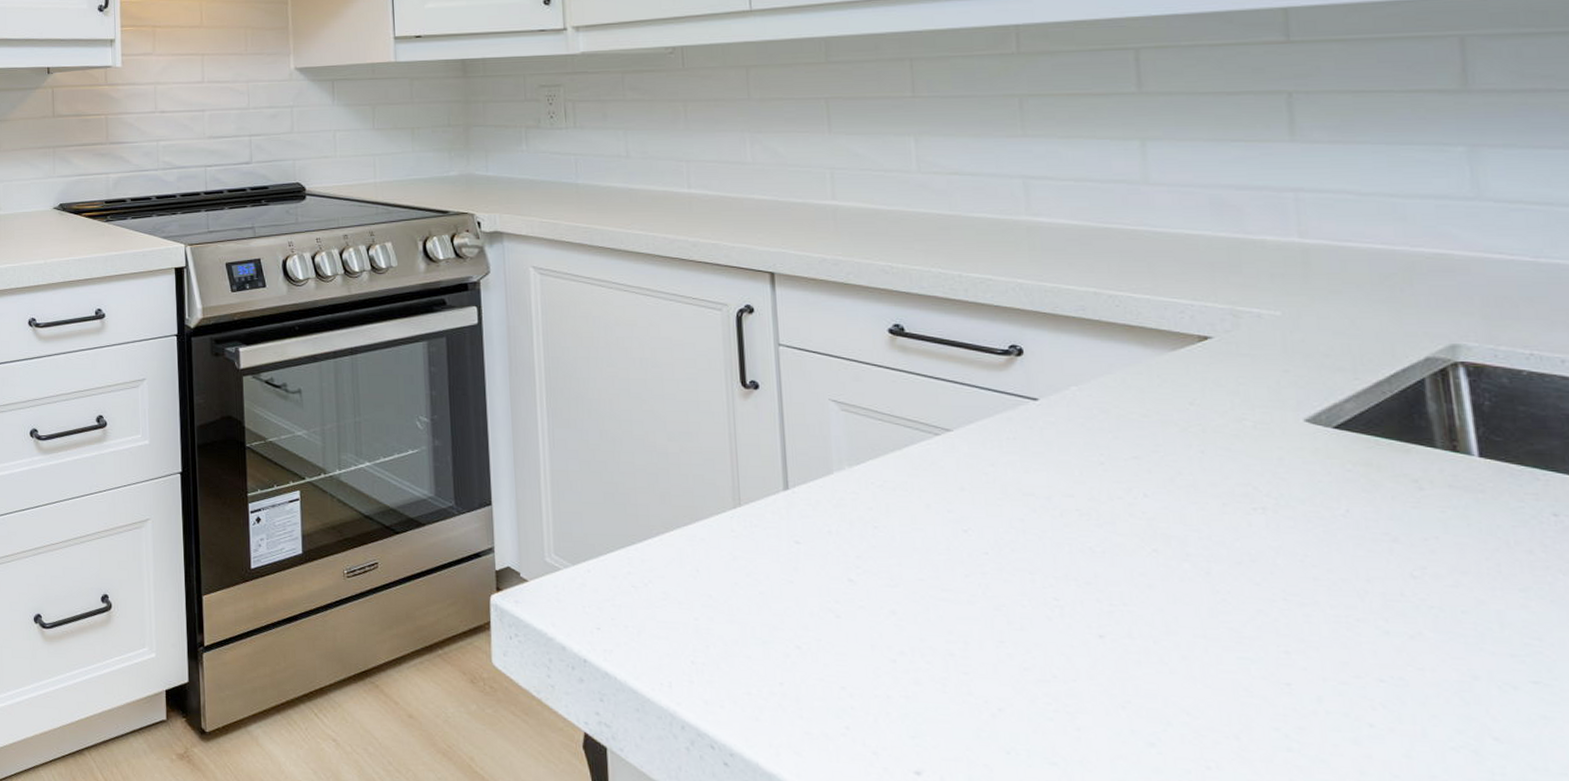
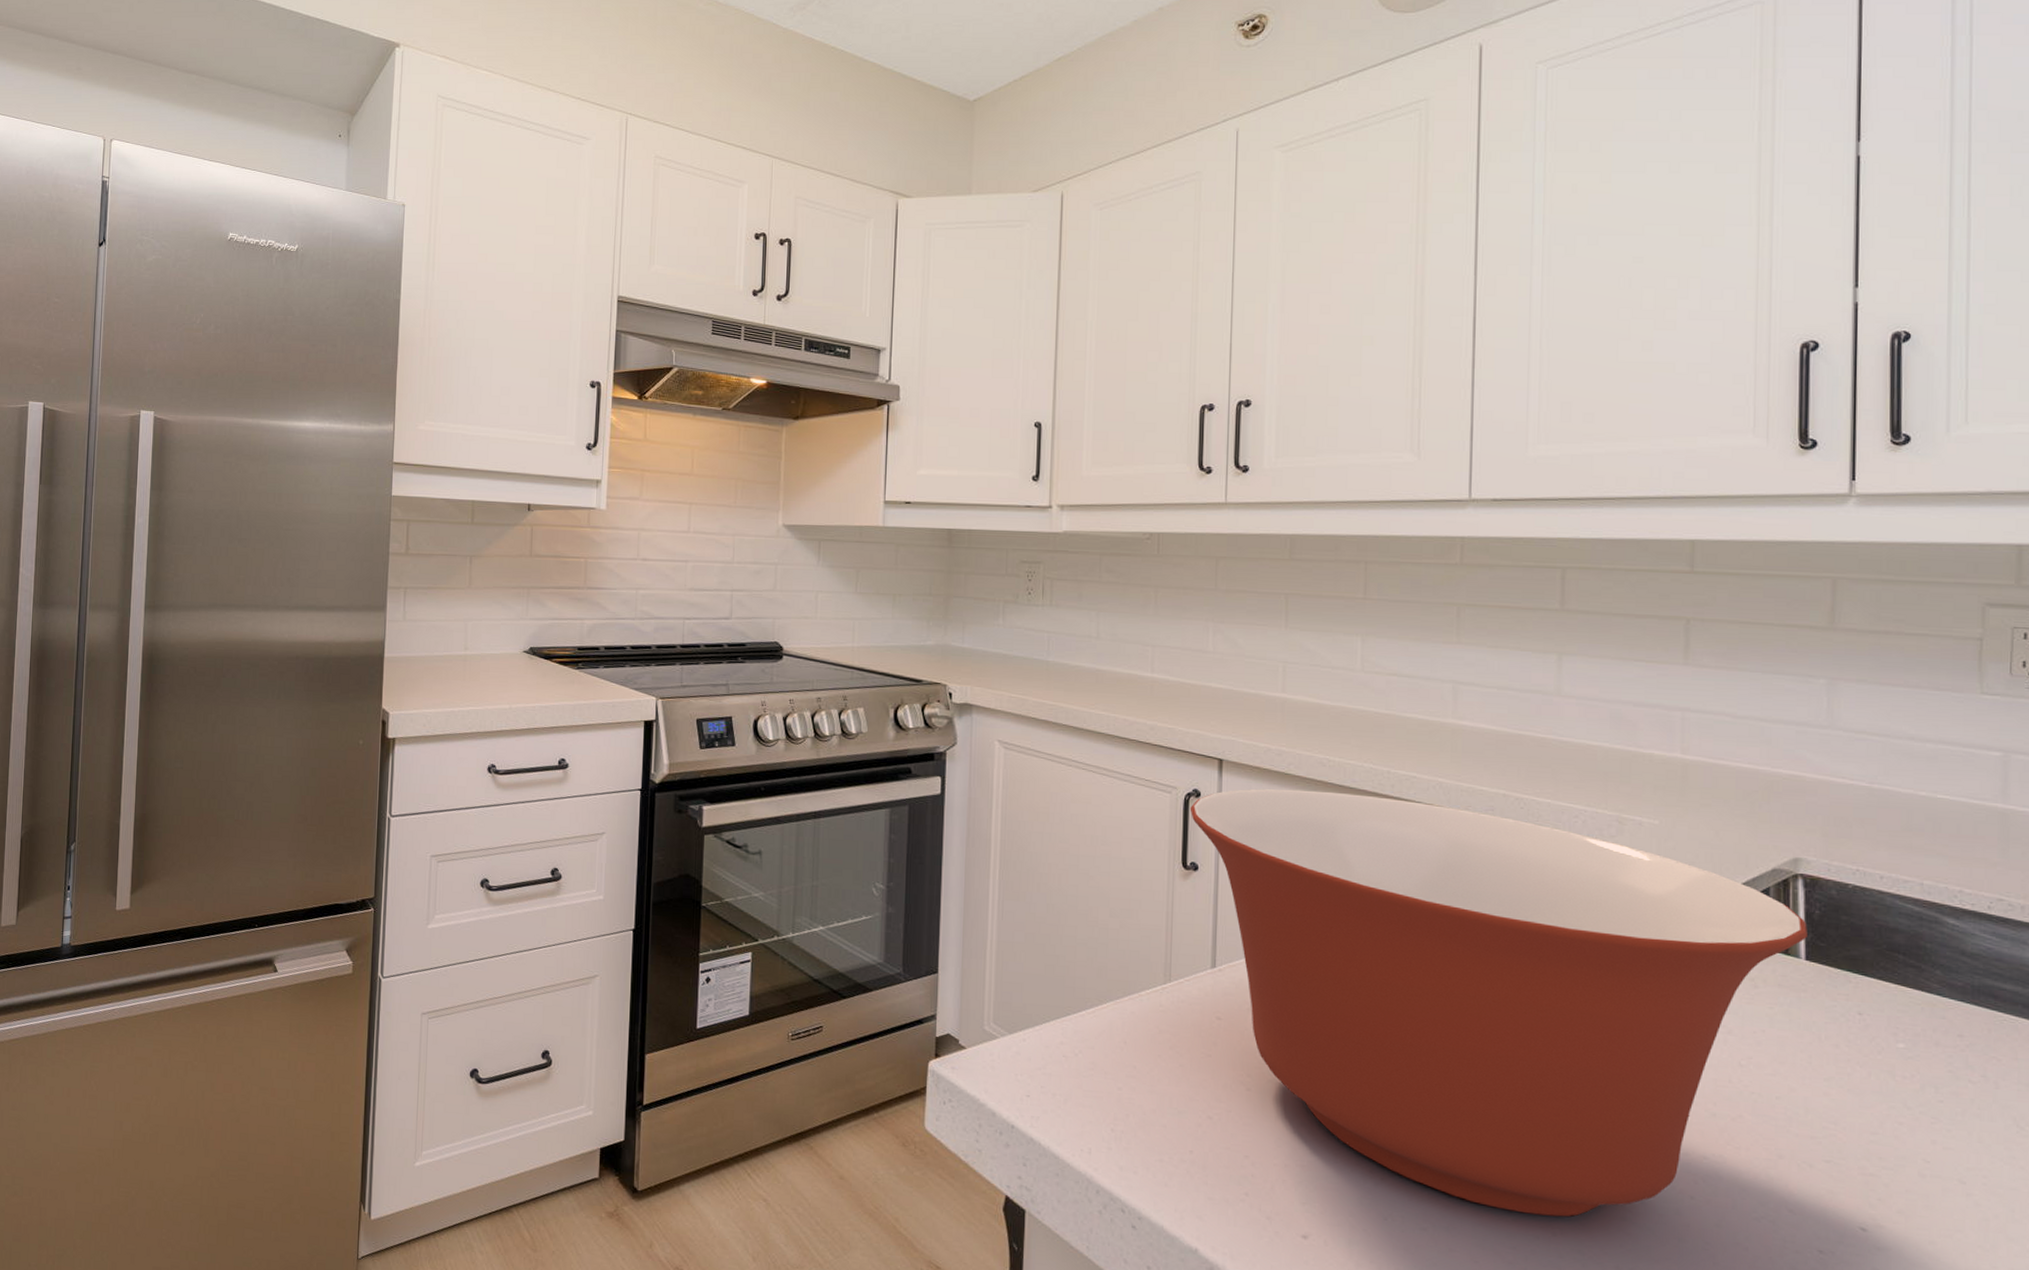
mixing bowl: none [743,299,1478,749] -> present [1189,788,1807,1217]

